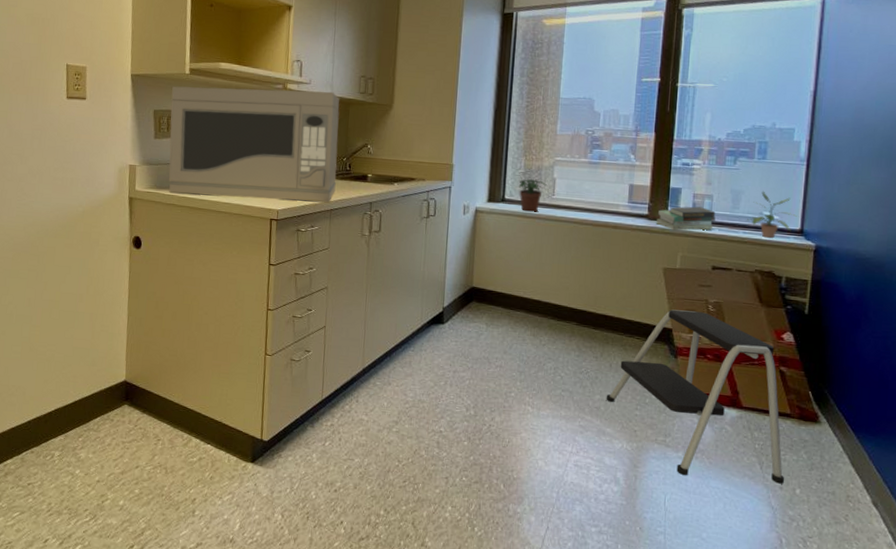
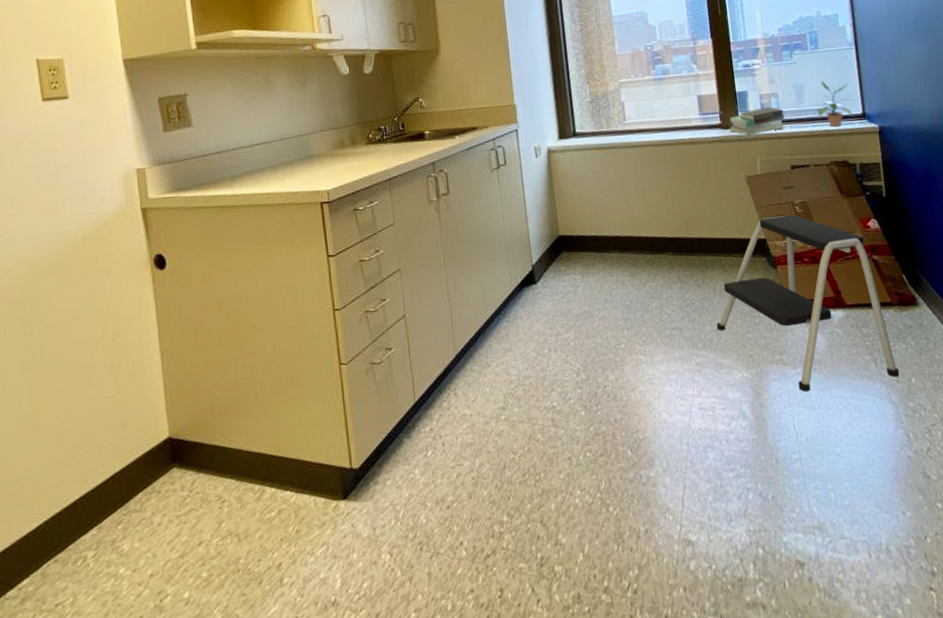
microwave: present [168,86,340,202] -> none [177,45,391,194]
potted plant: present [518,179,548,213] -> none [587,106,617,144]

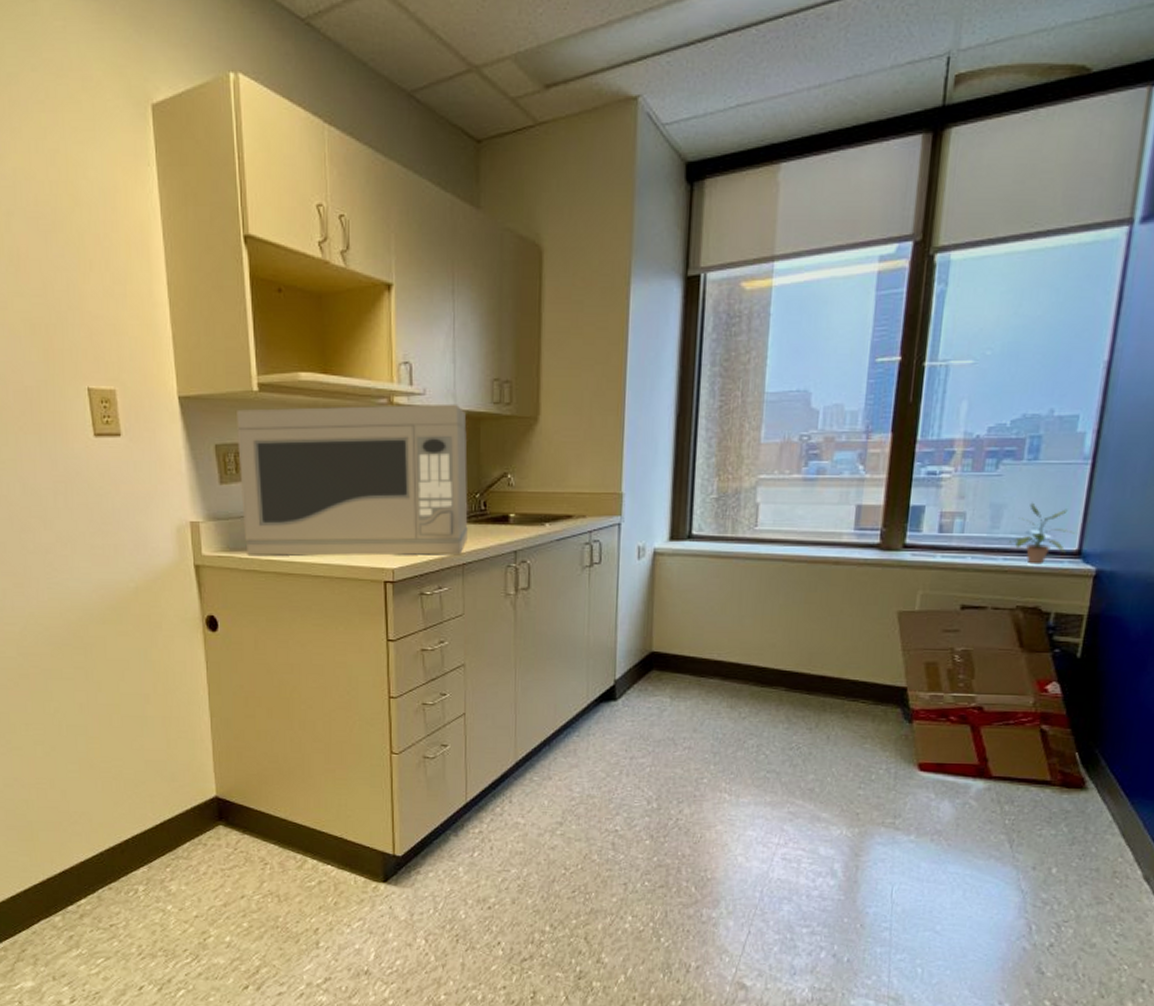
microwave: none [177,45,391,194] -> present [237,403,468,556]
step stool: present [716,215,900,392] -> none [821,663,1040,864]
books: present [730,107,785,136] -> none [891,529,969,562]

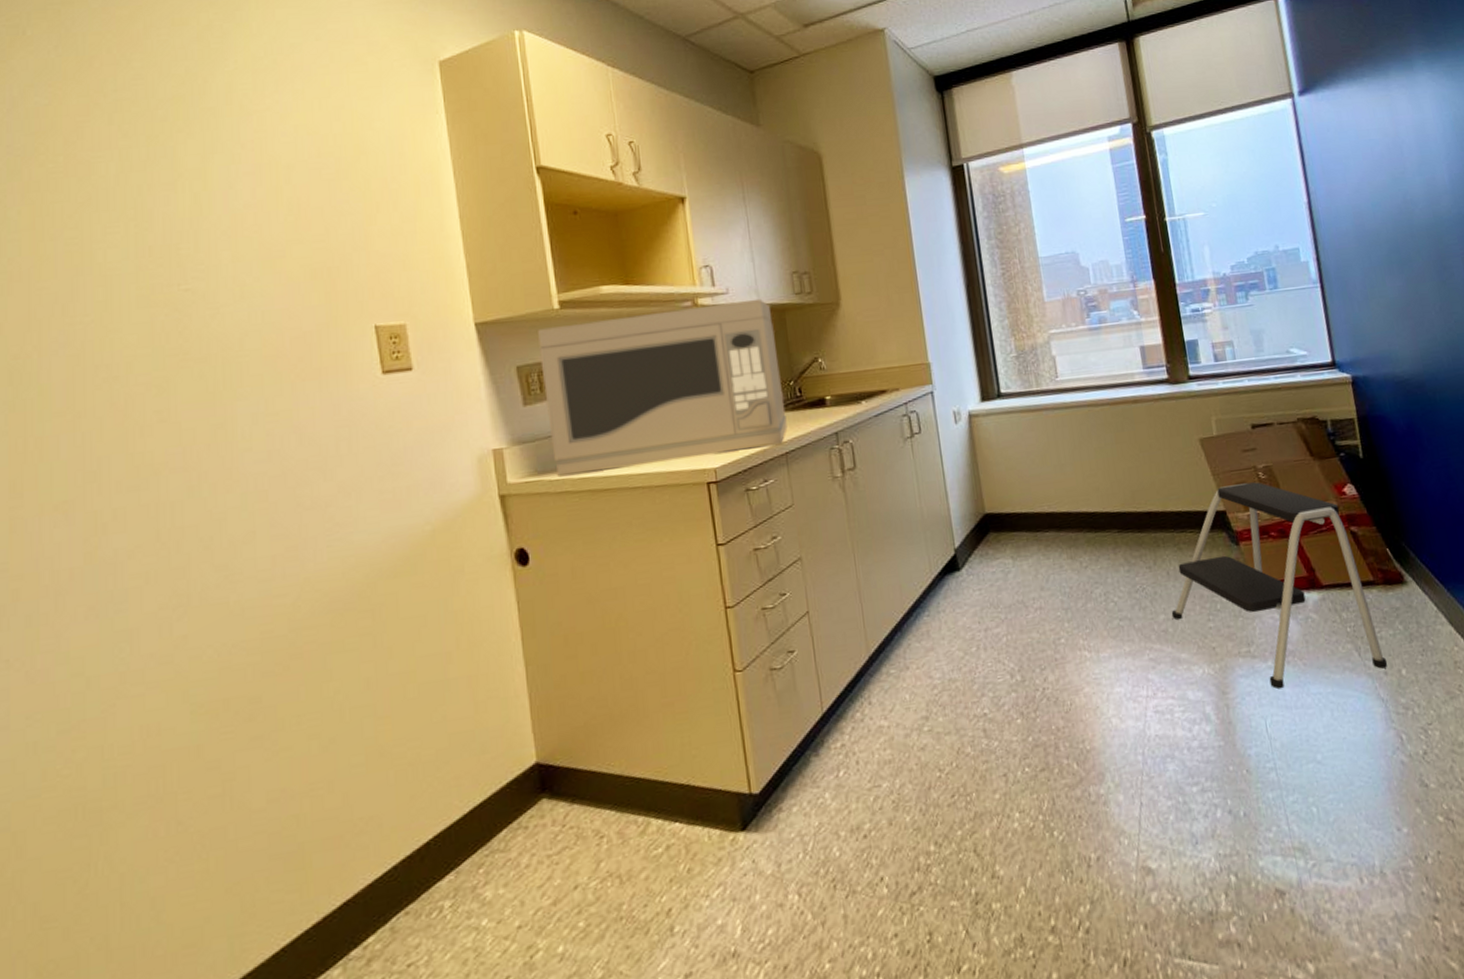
step stool: none [821,663,1040,864] -> present [1171,482,1388,689]
potted plant: present [1008,502,1075,565] -> none [1274,325,1325,380]

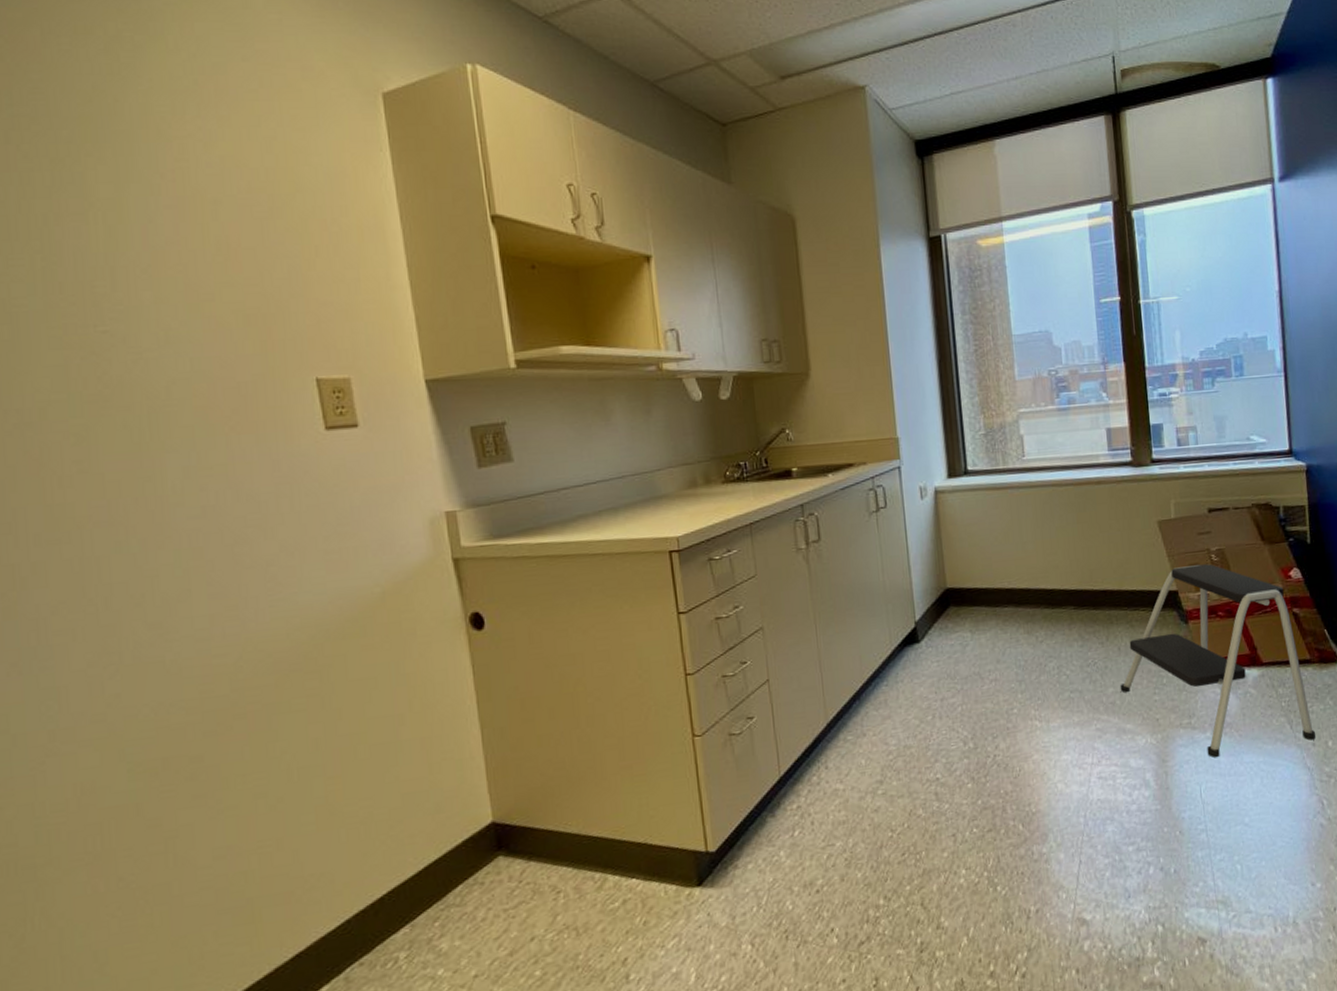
microwave: present [538,298,788,477] -> none [493,365,753,542]

